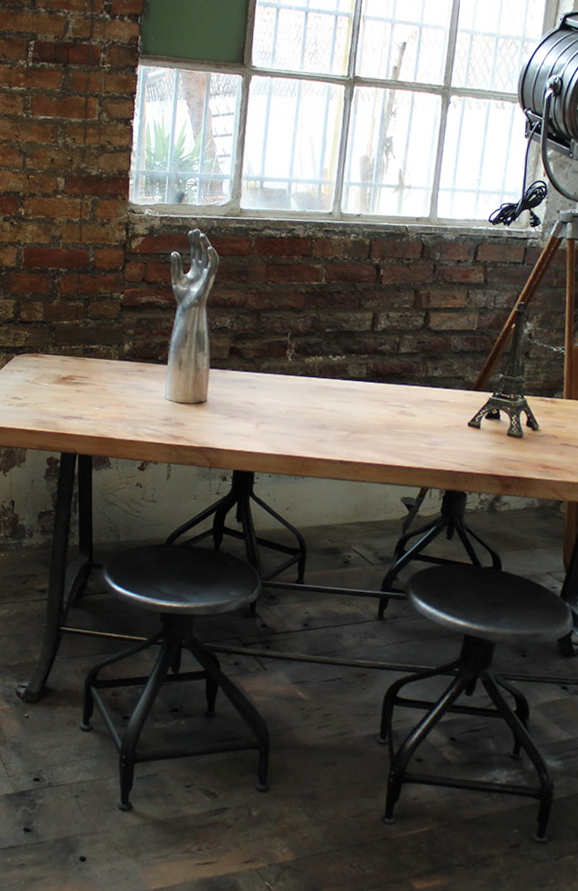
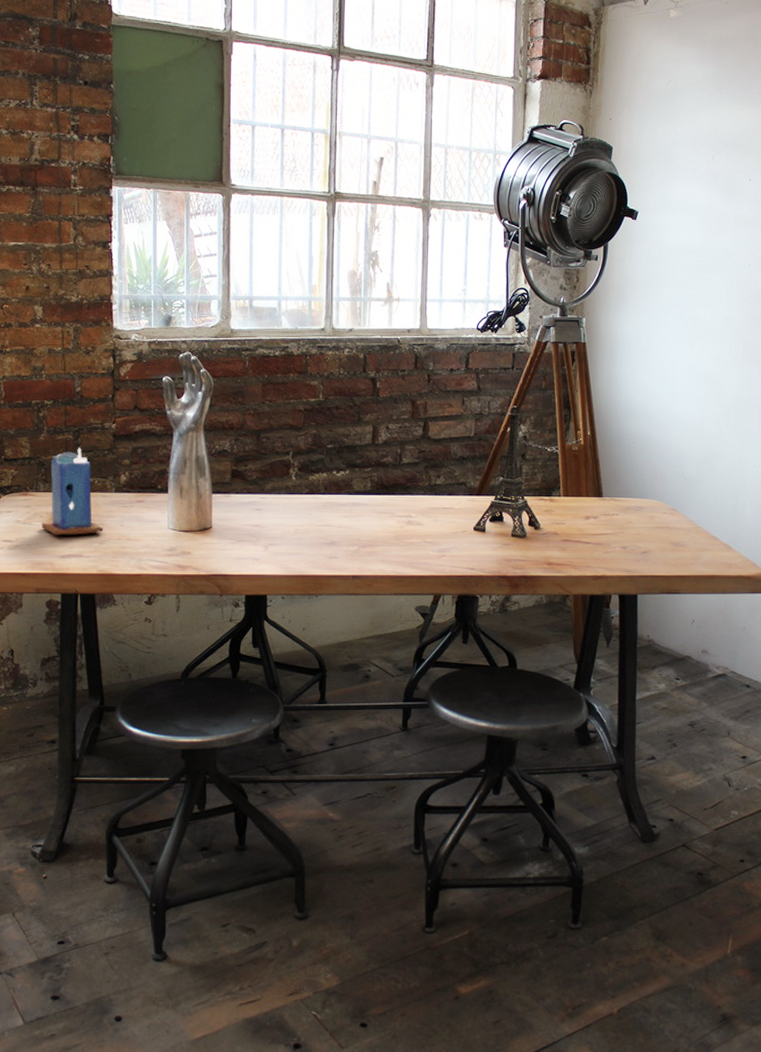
candle: none [48,315,105,398] -> present [41,448,104,535]

